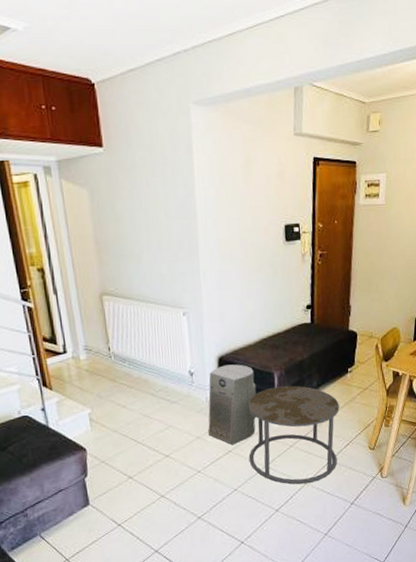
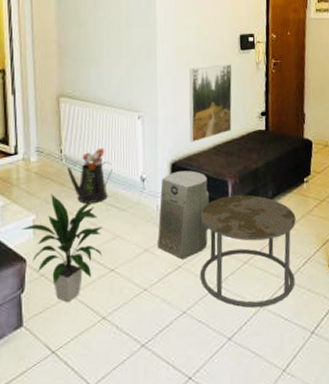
indoor plant: none [79,388,156,485] -> present [22,193,103,303]
watering can: none [117,344,161,397] -> present [67,147,113,203]
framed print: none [233,257,277,337] -> present [189,64,232,142]

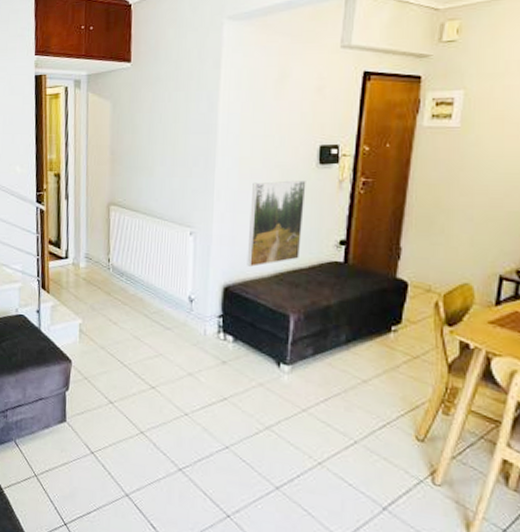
indoor plant: present [22,193,103,303] -> none [69,300,146,410]
watering can: present [67,147,113,203] -> none [114,261,160,317]
air purifier: present [158,170,210,260] -> none [203,296,266,393]
side table: present [200,195,296,308] -> none [247,332,375,465]

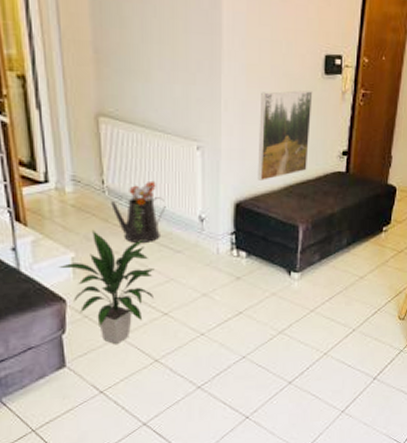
indoor plant: none [69,300,146,410] -> present [59,229,155,345]
watering can: none [114,261,160,317] -> present [111,180,166,242]

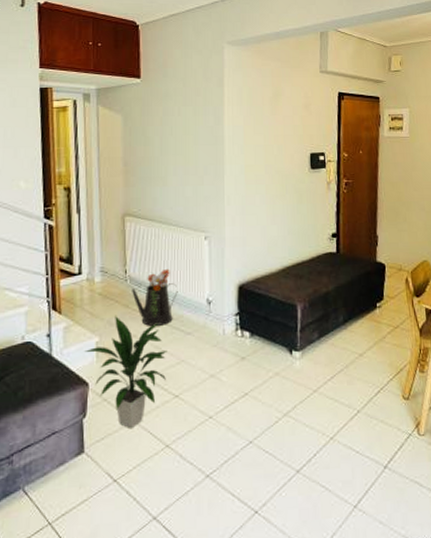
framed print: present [257,90,313,180] -> none [257,184,302,264]

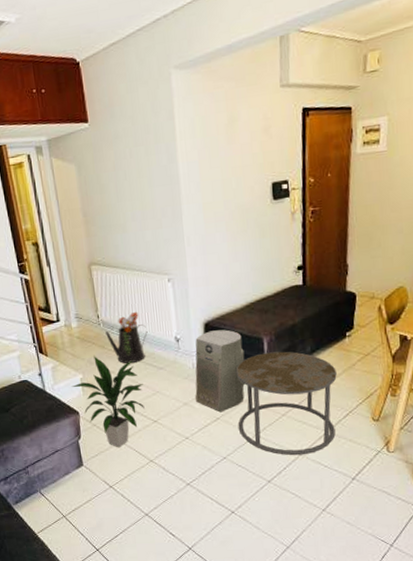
air purifier: none [224,293,278,387] -> present [195,329,245,413]
side table: none [267,320,368,439] -> present [235,351,337,456]

